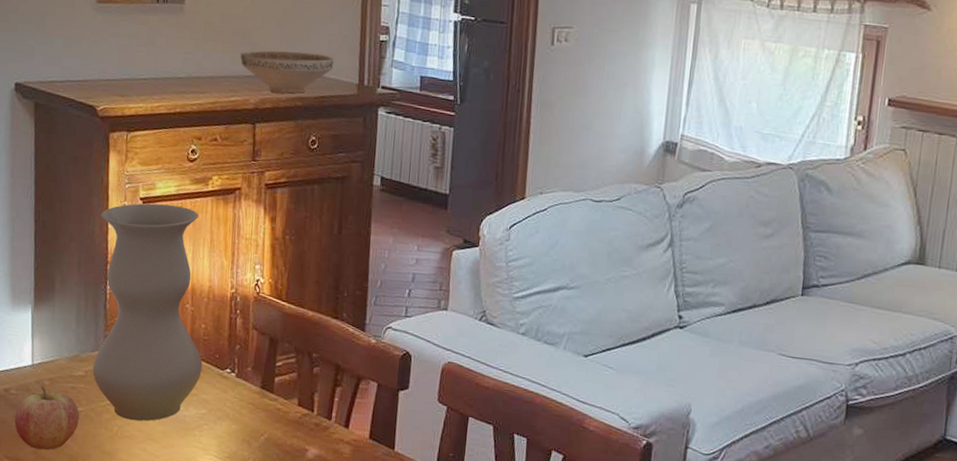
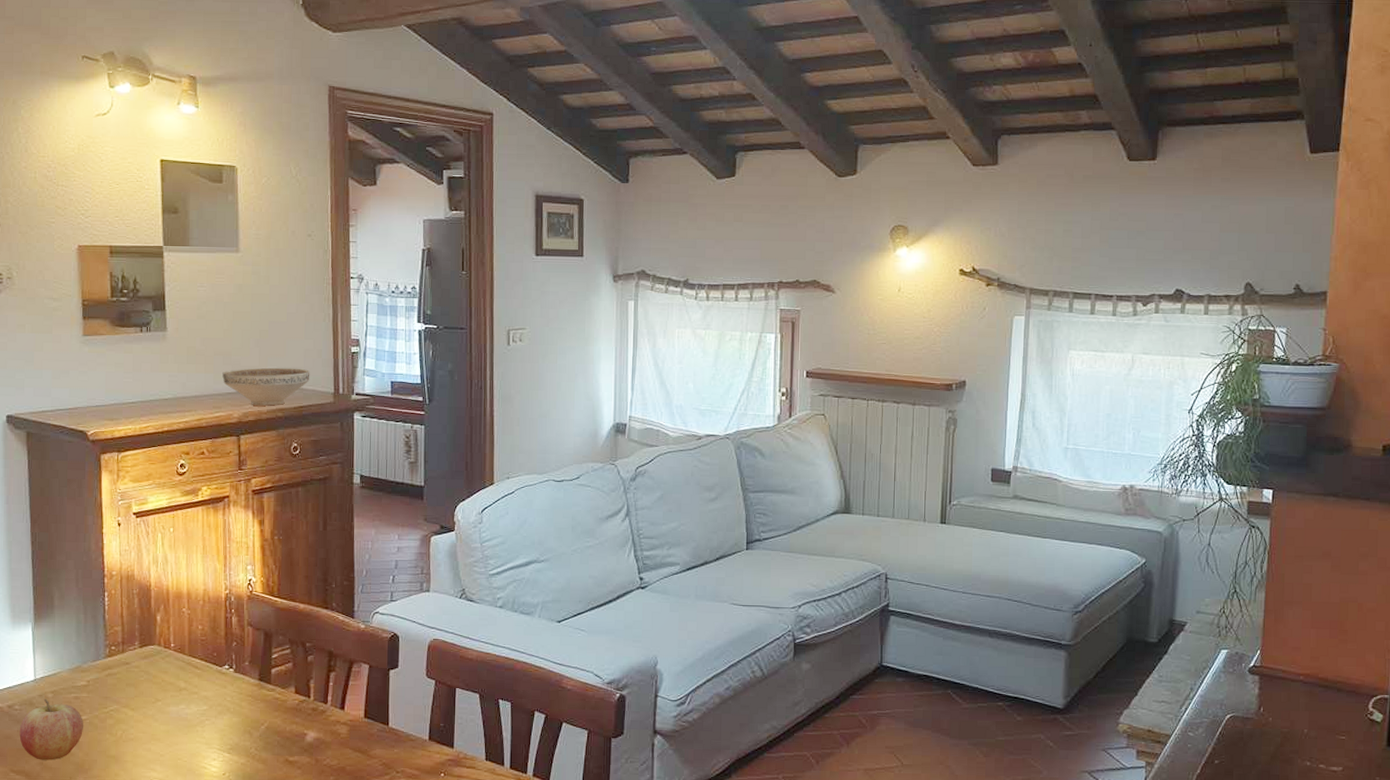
vase: present [92,203,203,421] -> none [94,516,201,723]

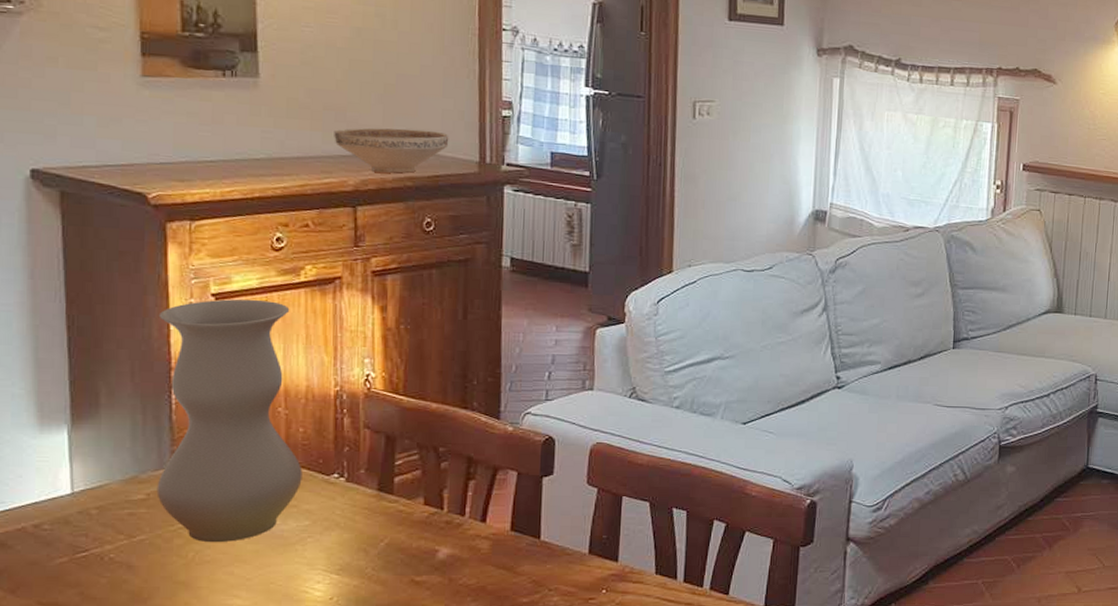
fruit: present [19,698,84,760] -> none [50,515,142,589]
vase: none [94,516,201,723] -> present [156,299,303,543]

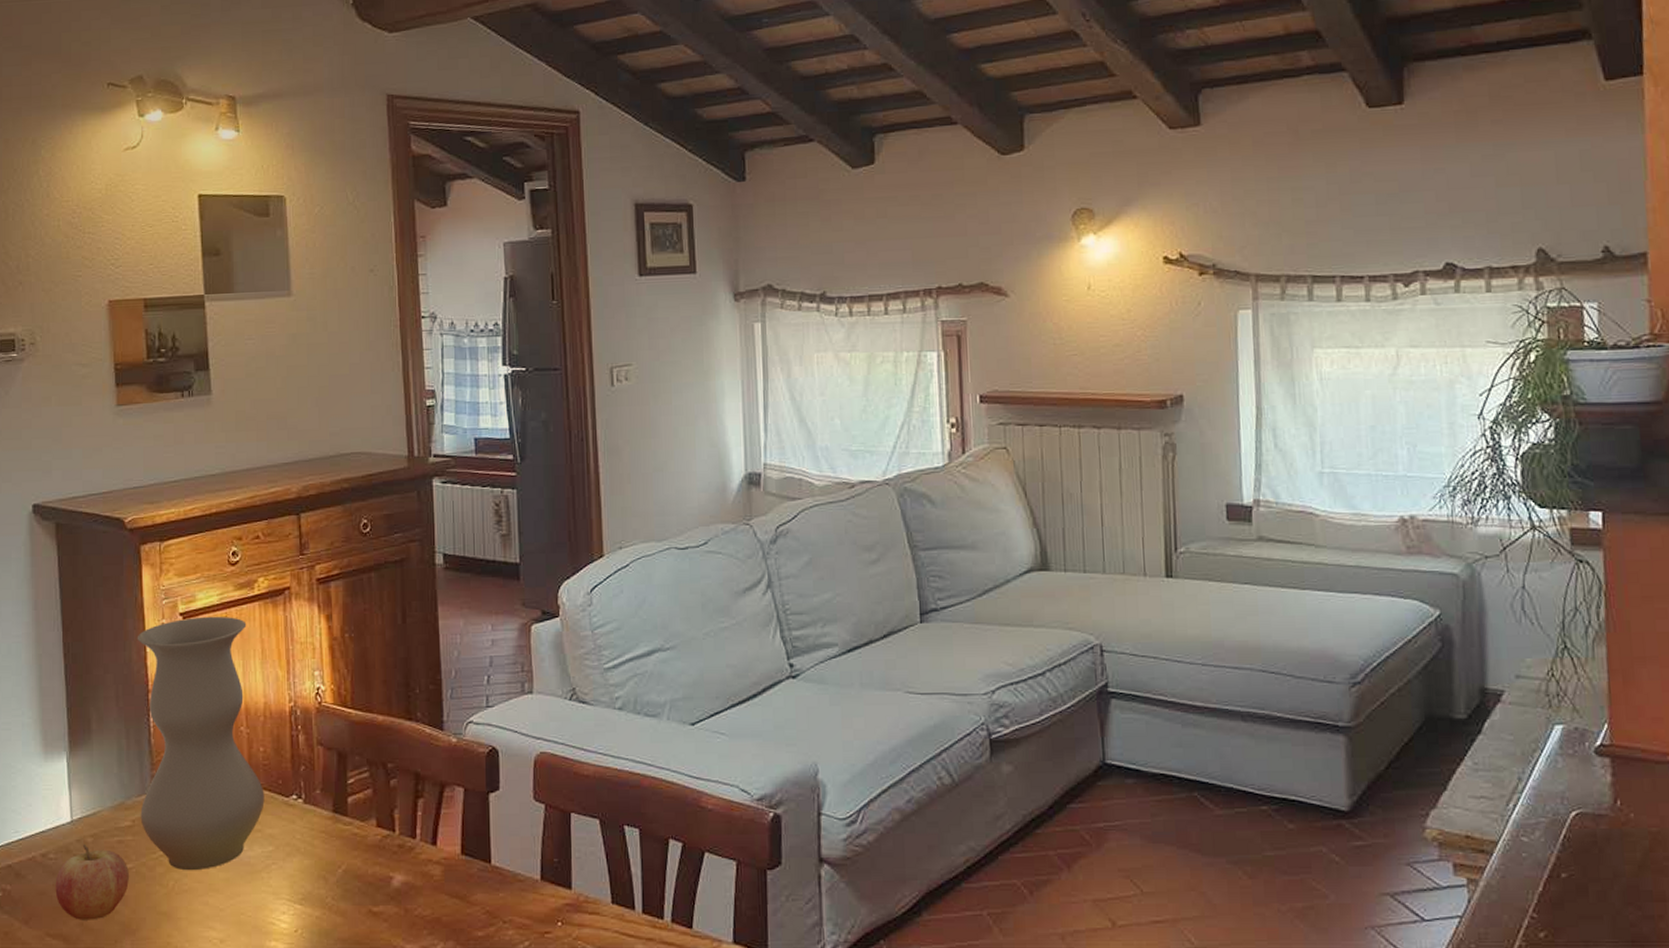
fruit: none [50,515,142,589] -> present [55,844,130,920]
decorative bowl: present [334,128,449,175] -> none [277,428,379,478]

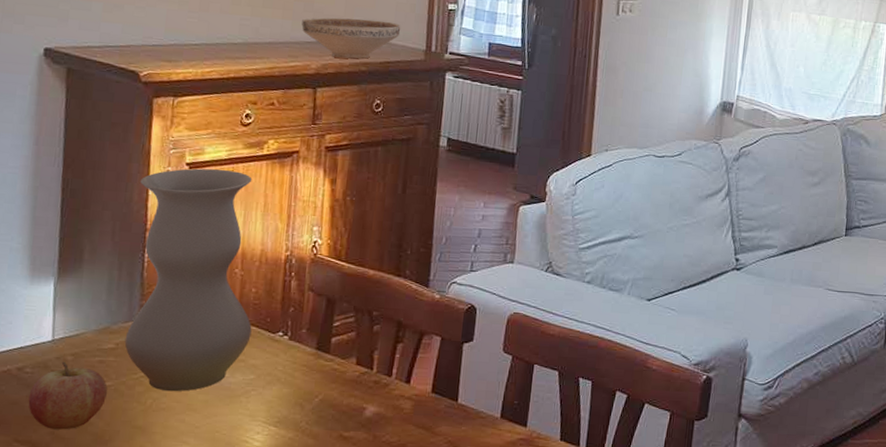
decorative bowl: none [277,428,379,478] -> present [301,17,401,60]

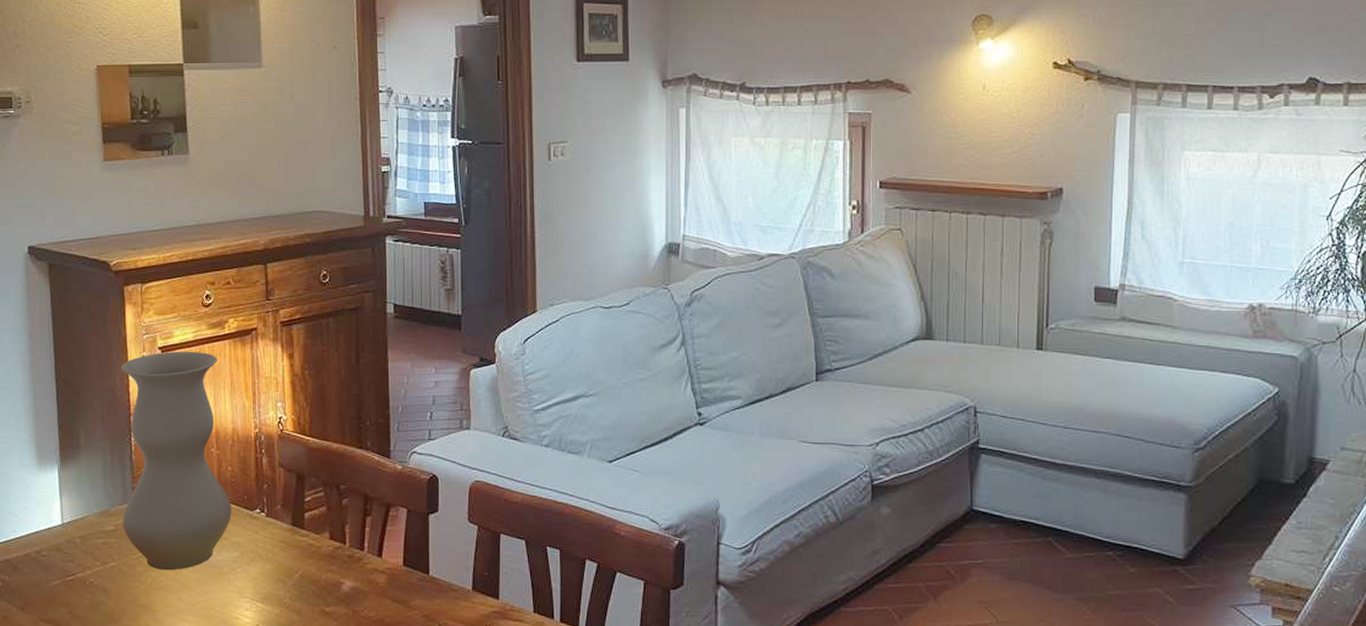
fruit: present [28,361,108,430] -> none [48,544,113,609]
decorative bowl: present [301,17,401,60] -> none [247,190,339,232]

